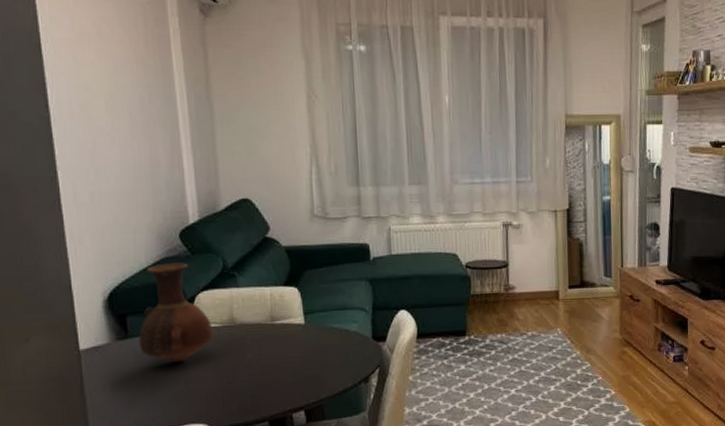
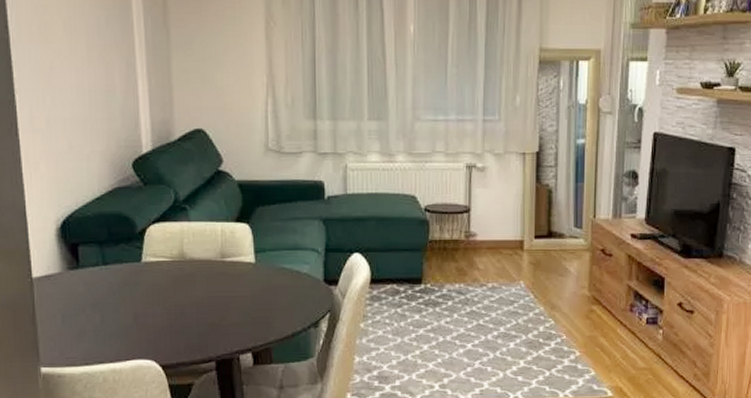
vase: present [138,262,214,363] -> none [89,193,163,296]

